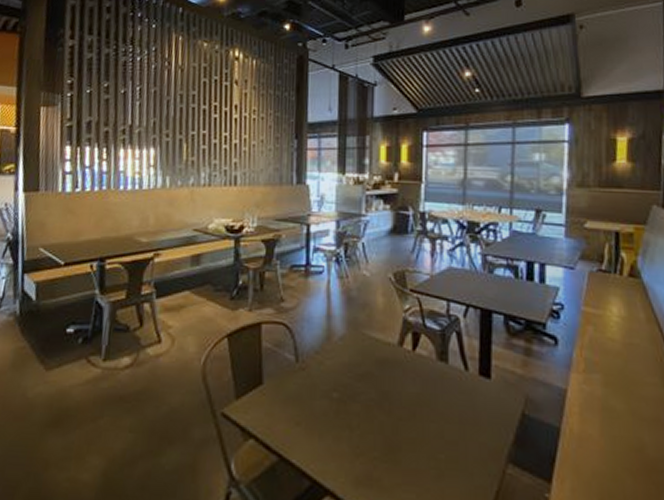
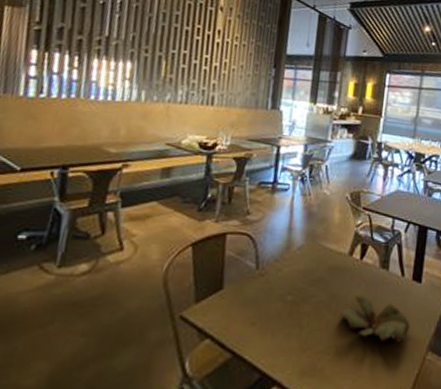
succulent plant: none [395,392,482,451] -> present [340,295,410,342]

